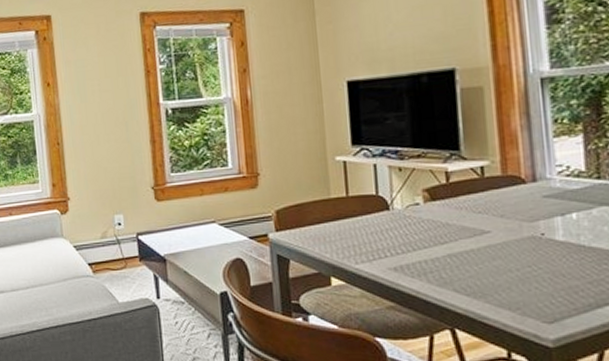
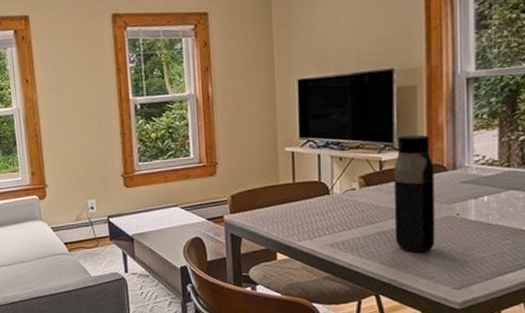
water bottle: none [463,142,518,279] -> present [393,134,435,253]

